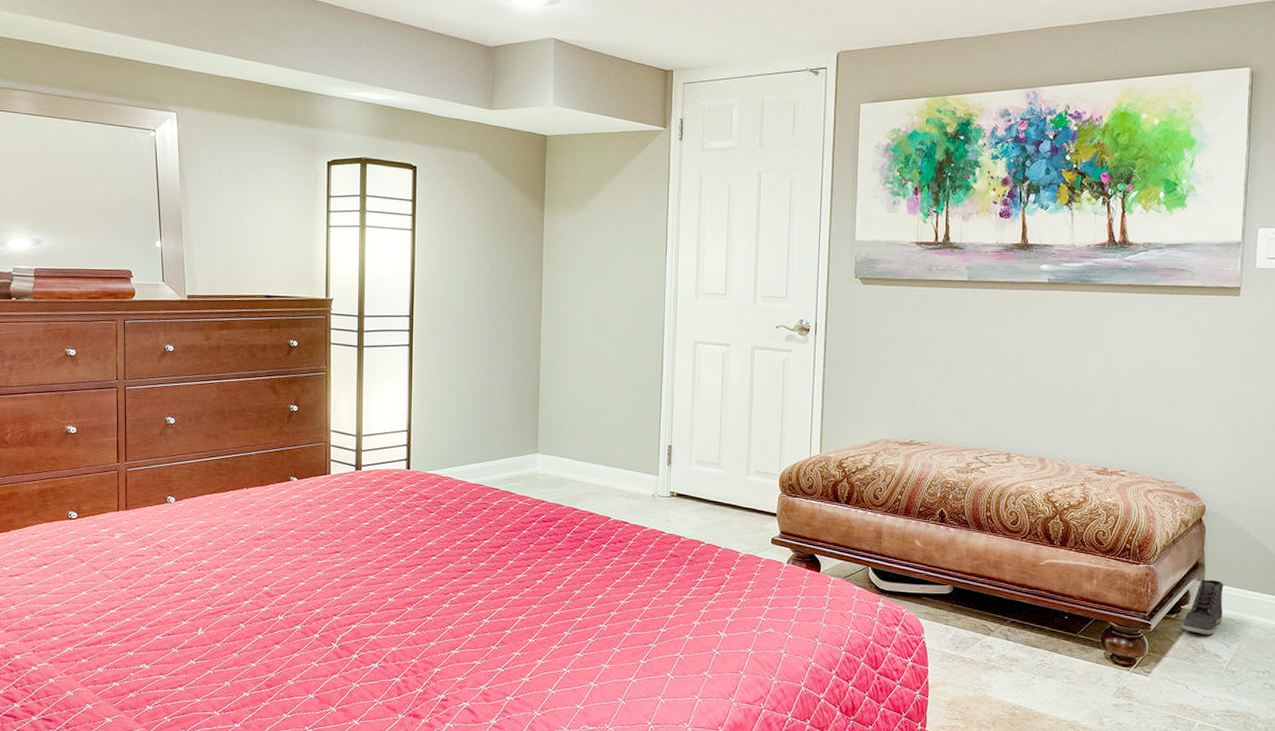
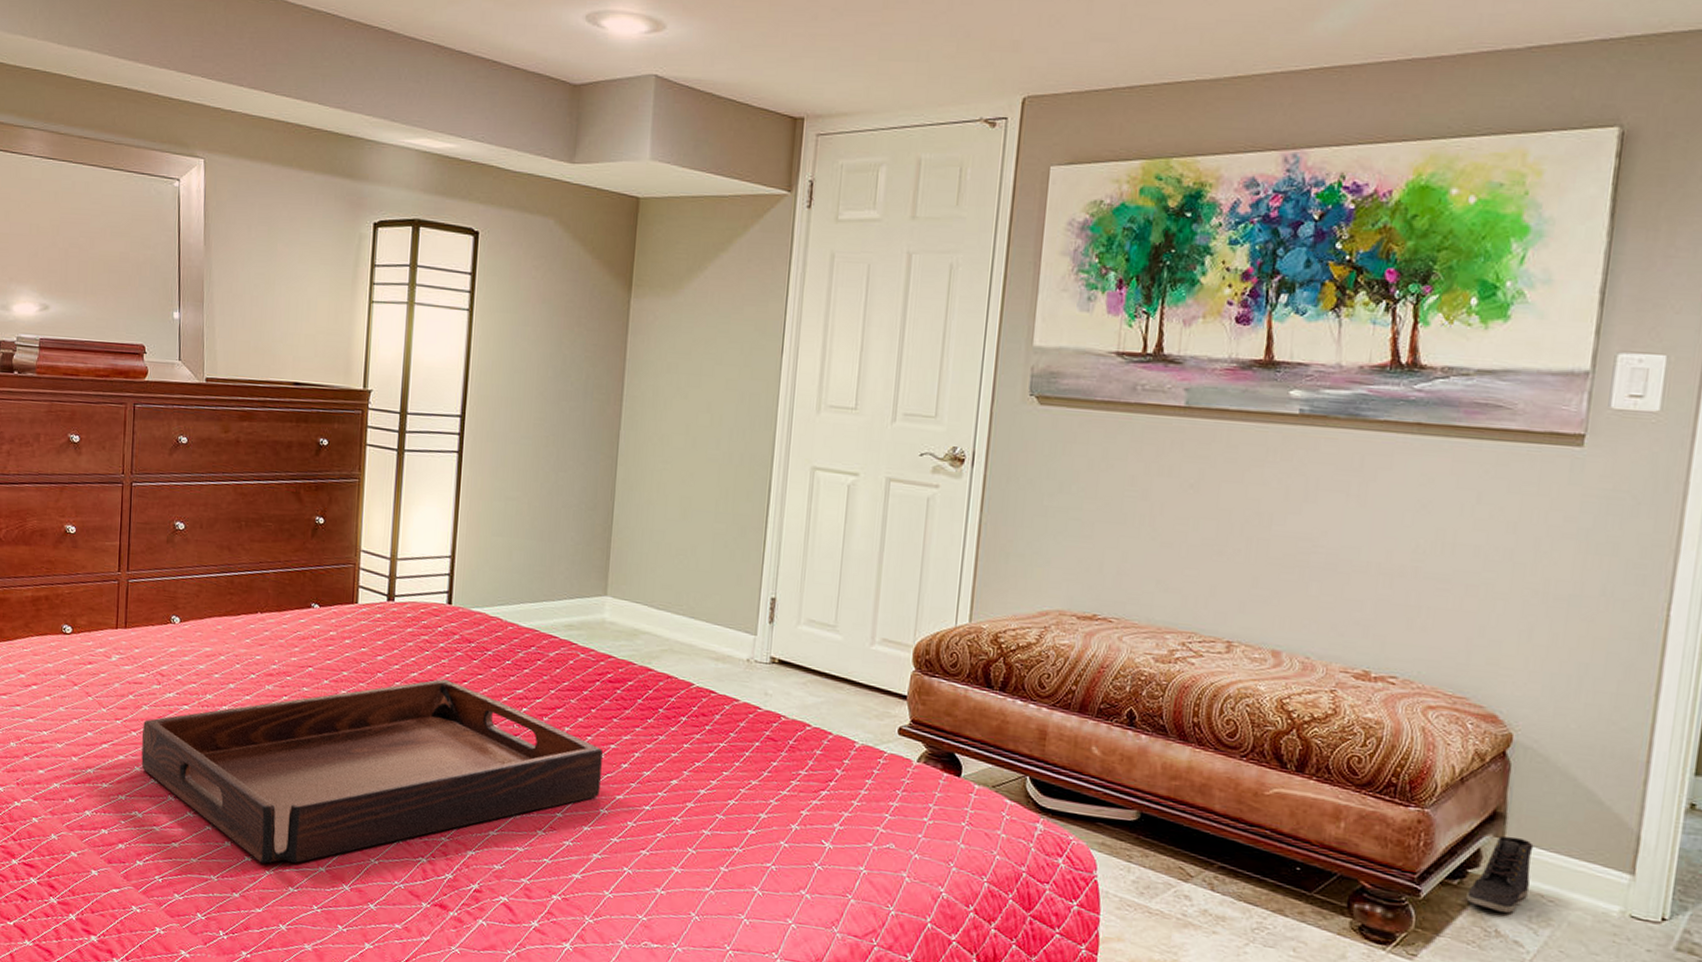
serving tray: none [145,530,541,696] -> present [141,678,603,864]

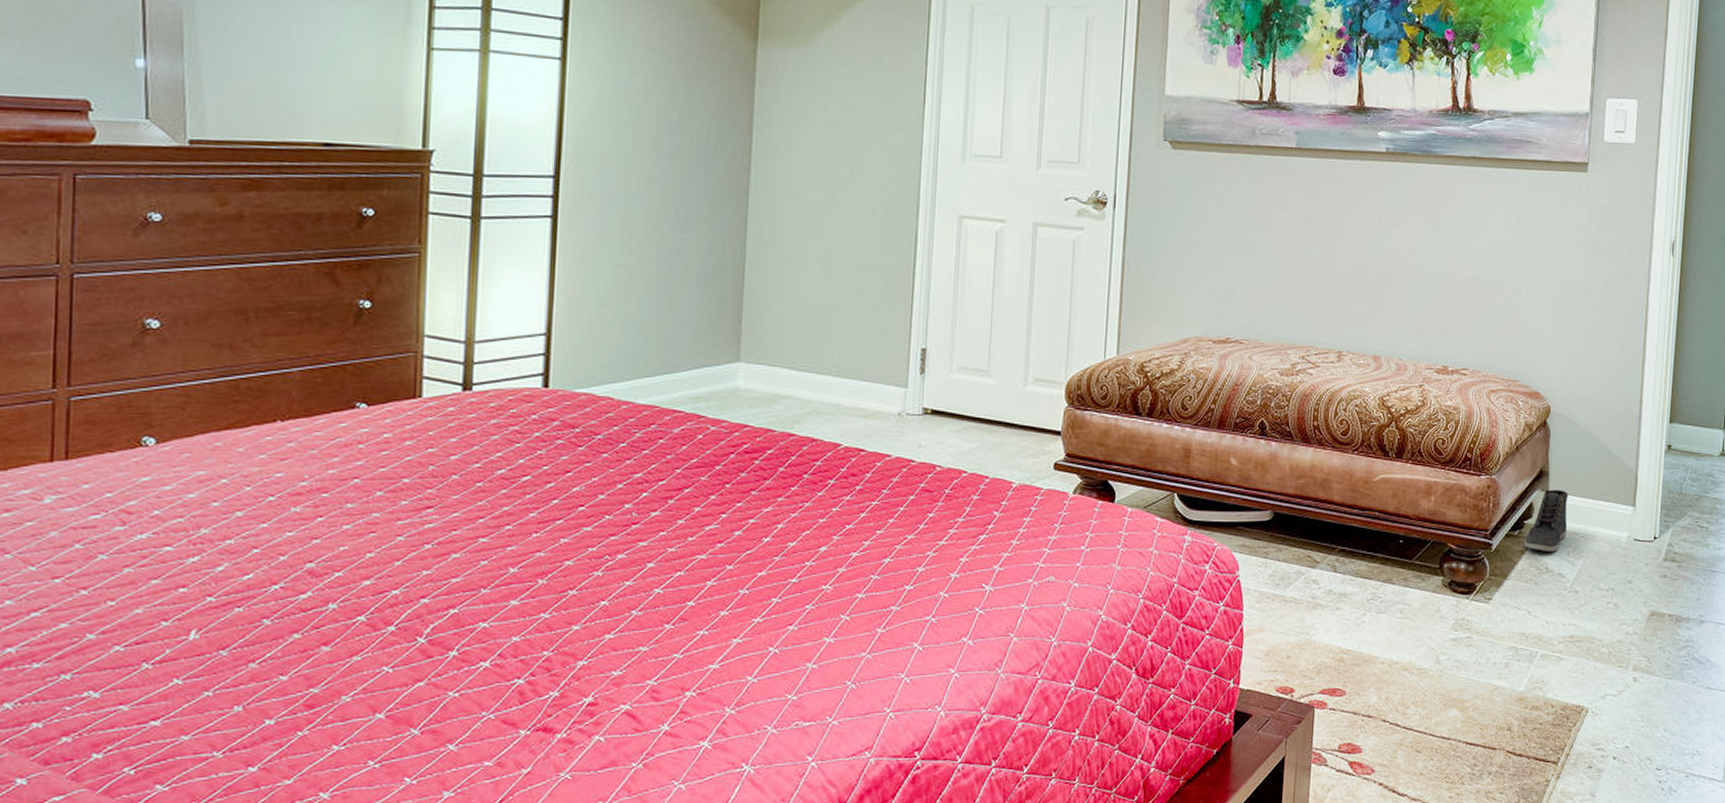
serving tray: present [141,678,603,864] -> none [96,471,740,723]

